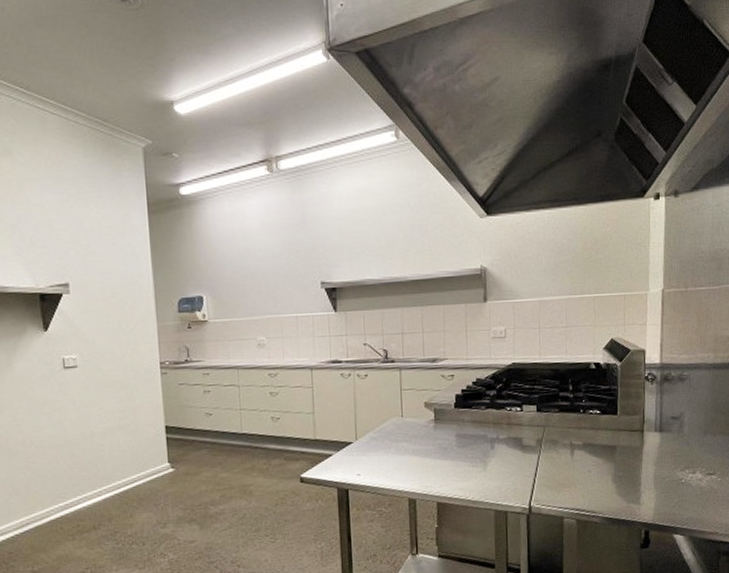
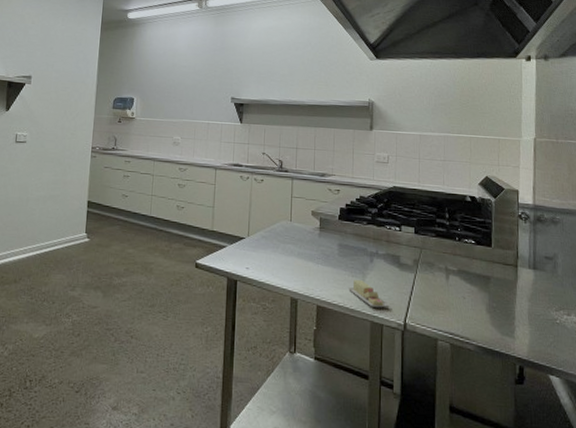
sticky notes: none [469,469,514,496] -> present [349,280,390,308]

